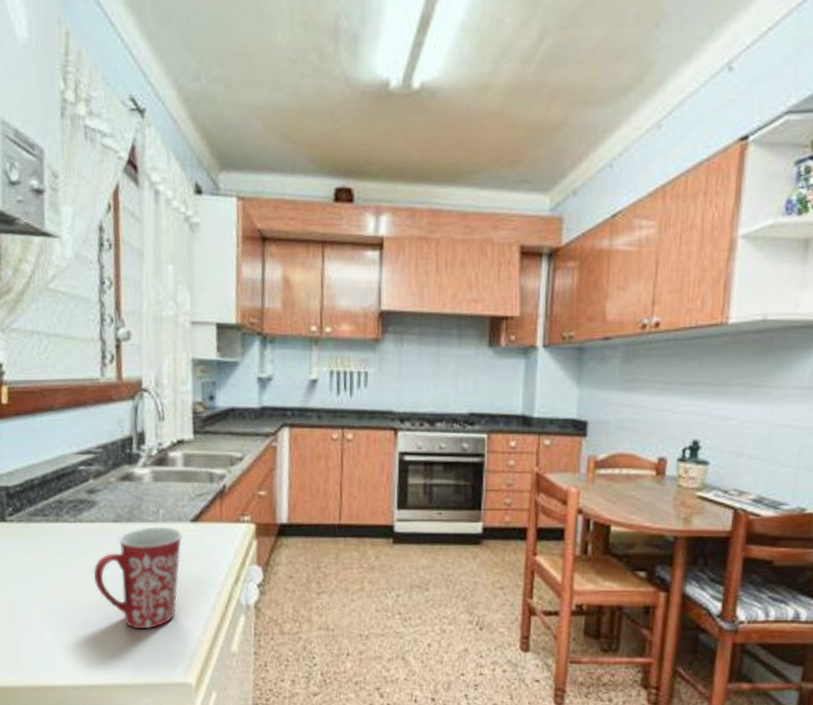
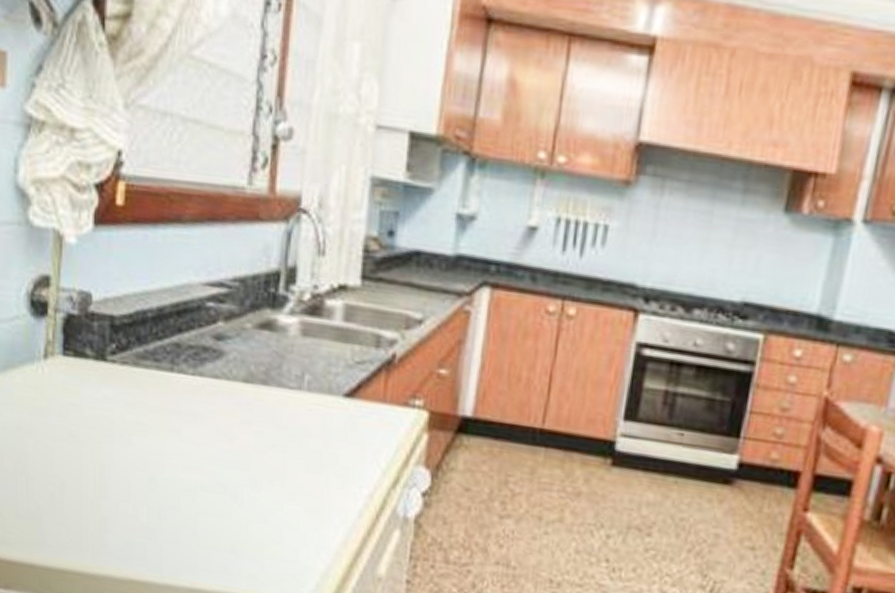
mug: present [93,527,183,628] -> none [210,395,332,528]

